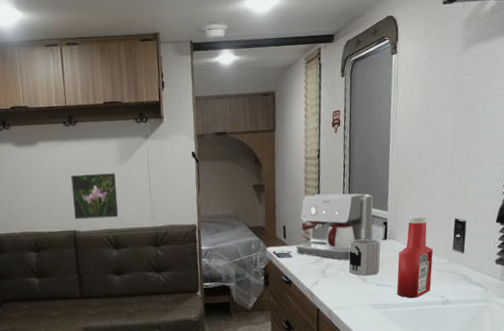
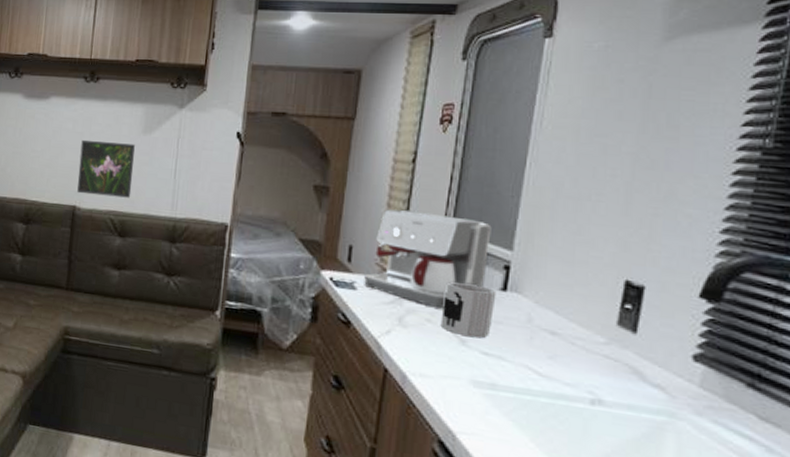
ketchup bottle: present [397,216,434,298] -> none [514,264,583,386]

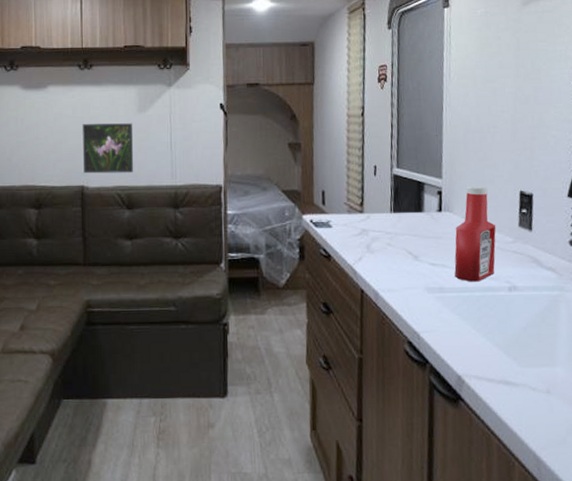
coffee maker: present [364,209,492,309] -> none [337,155,426,233]
mug: present [440,281,497,339] -> none [398,209,435,253]
ketchup bottle: none [514,264,583,386] -> present [454,186,496,282]

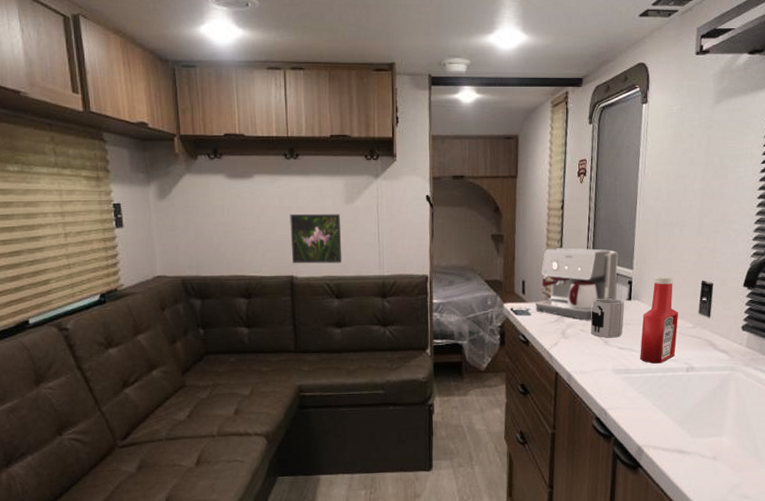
coffee maker: none [337,155,426,233] -> present [535,247,618,320]
mug: none [398,209,435,253] -> present [590,298,625,338]

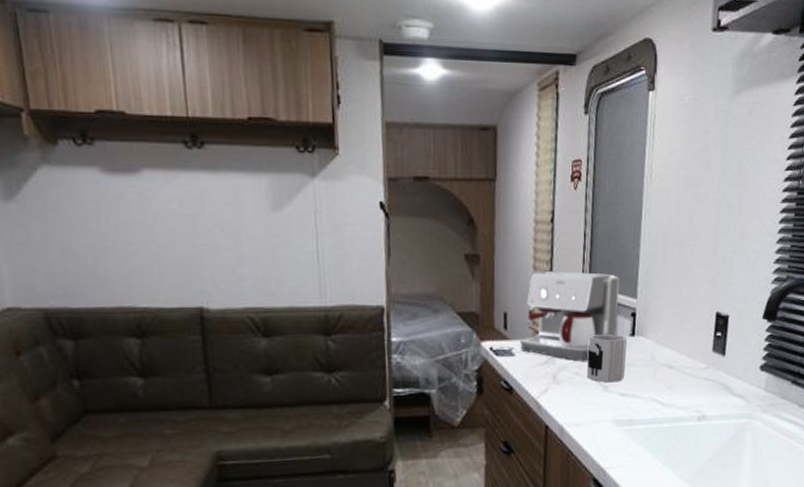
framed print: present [290,213,342,264] -> none [195,223,270,292]
ketchup bottle: present [640,276,679,364] -> none [645,306,690,413]

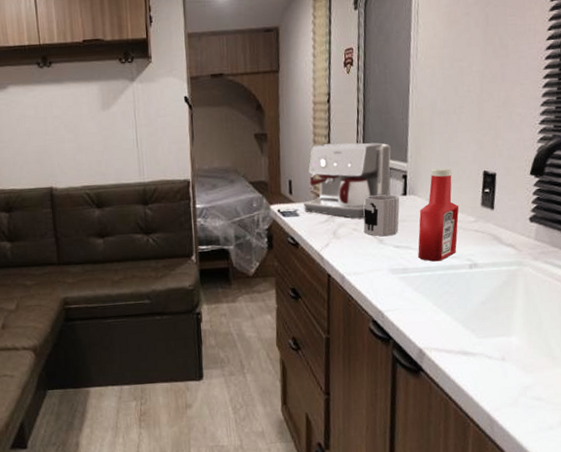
ketchup bottle: none [645,306,690,413] -> present [418,168,459,262]

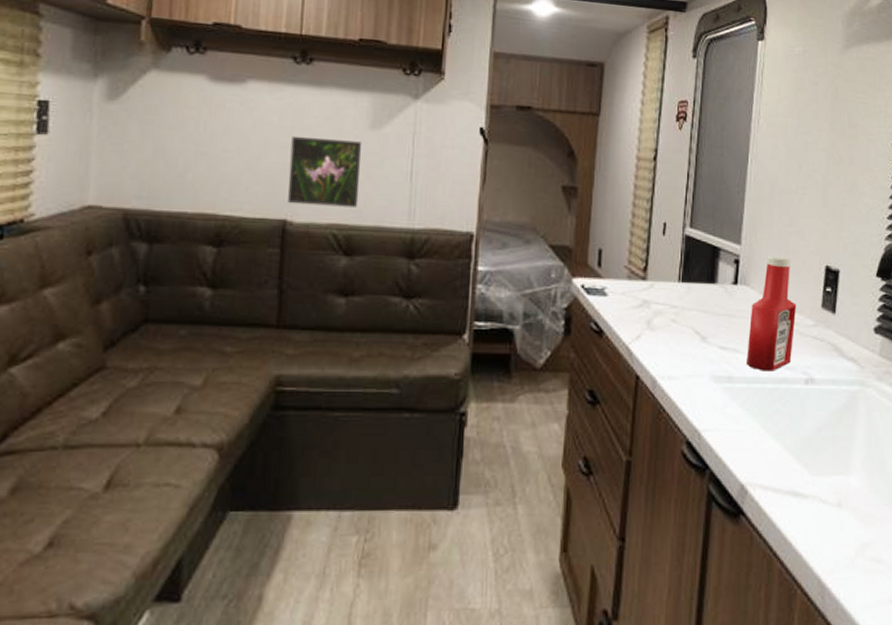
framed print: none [46,121,101,175] -> present [288,135,362,207]
coffee maker: present [304,142,391,219] -> none [614,208,723,308]
mug: present [363,194,400,237] -> none [684,279,729,334]

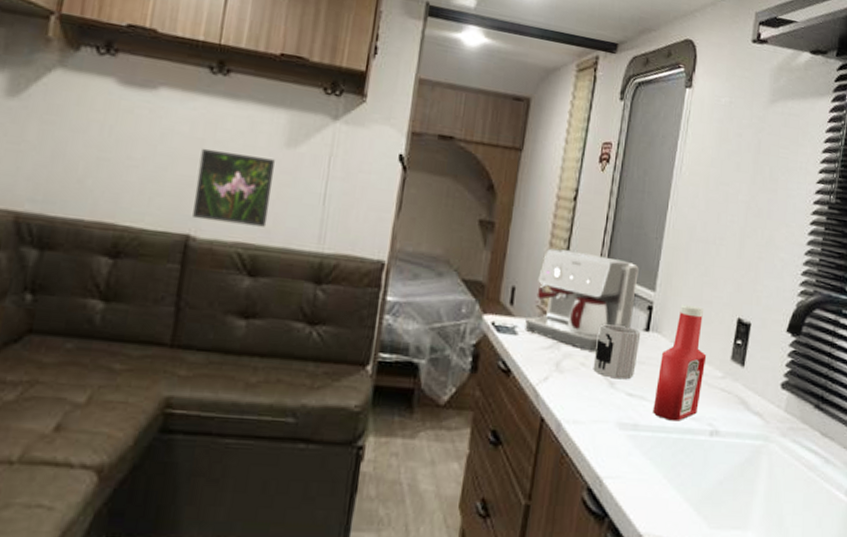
coffee maker: none [614,208,723,308] -> present [525,248,639,351]
mug: none [684,279,729,334] -> present [593,323,641,380]

